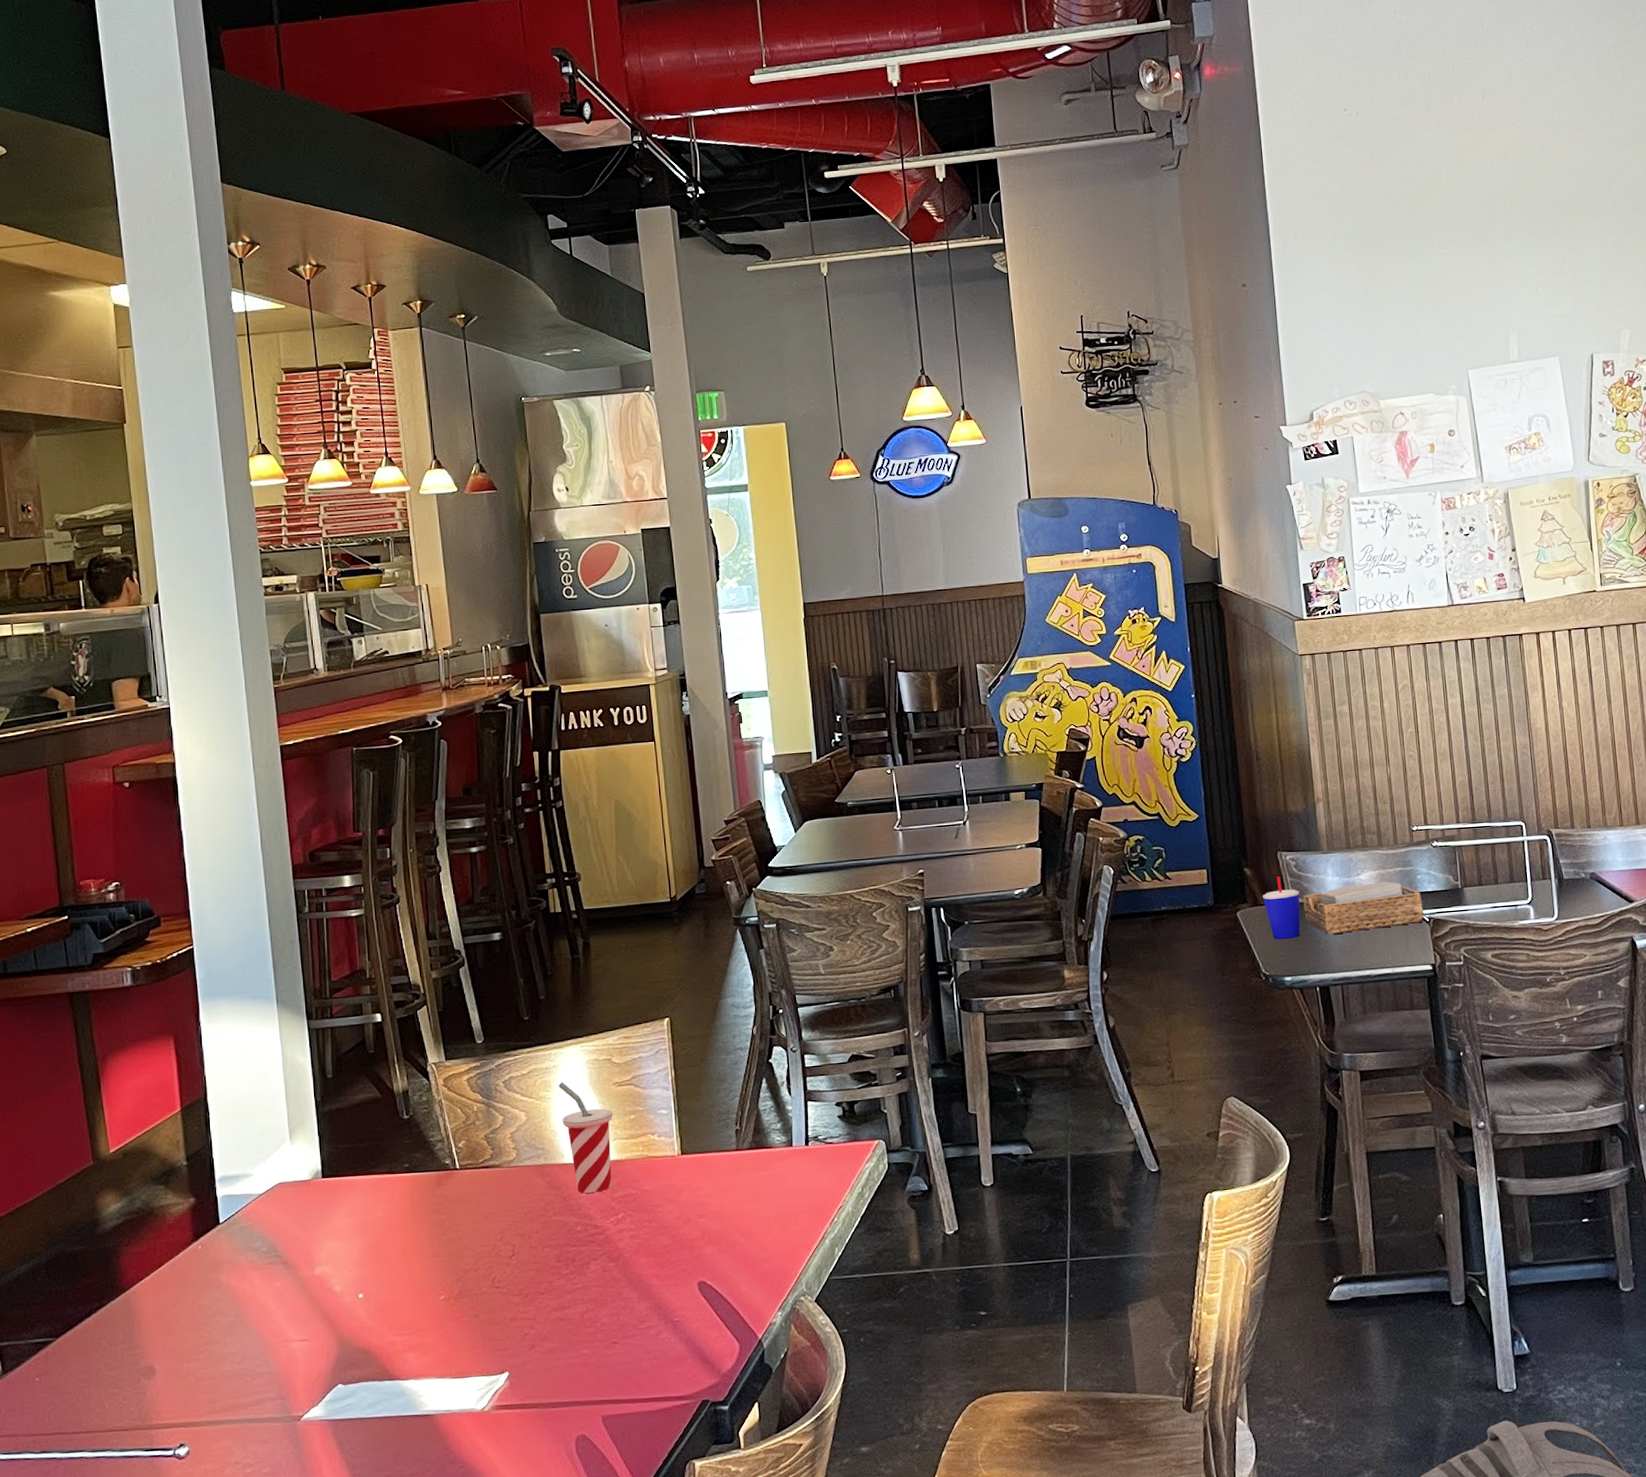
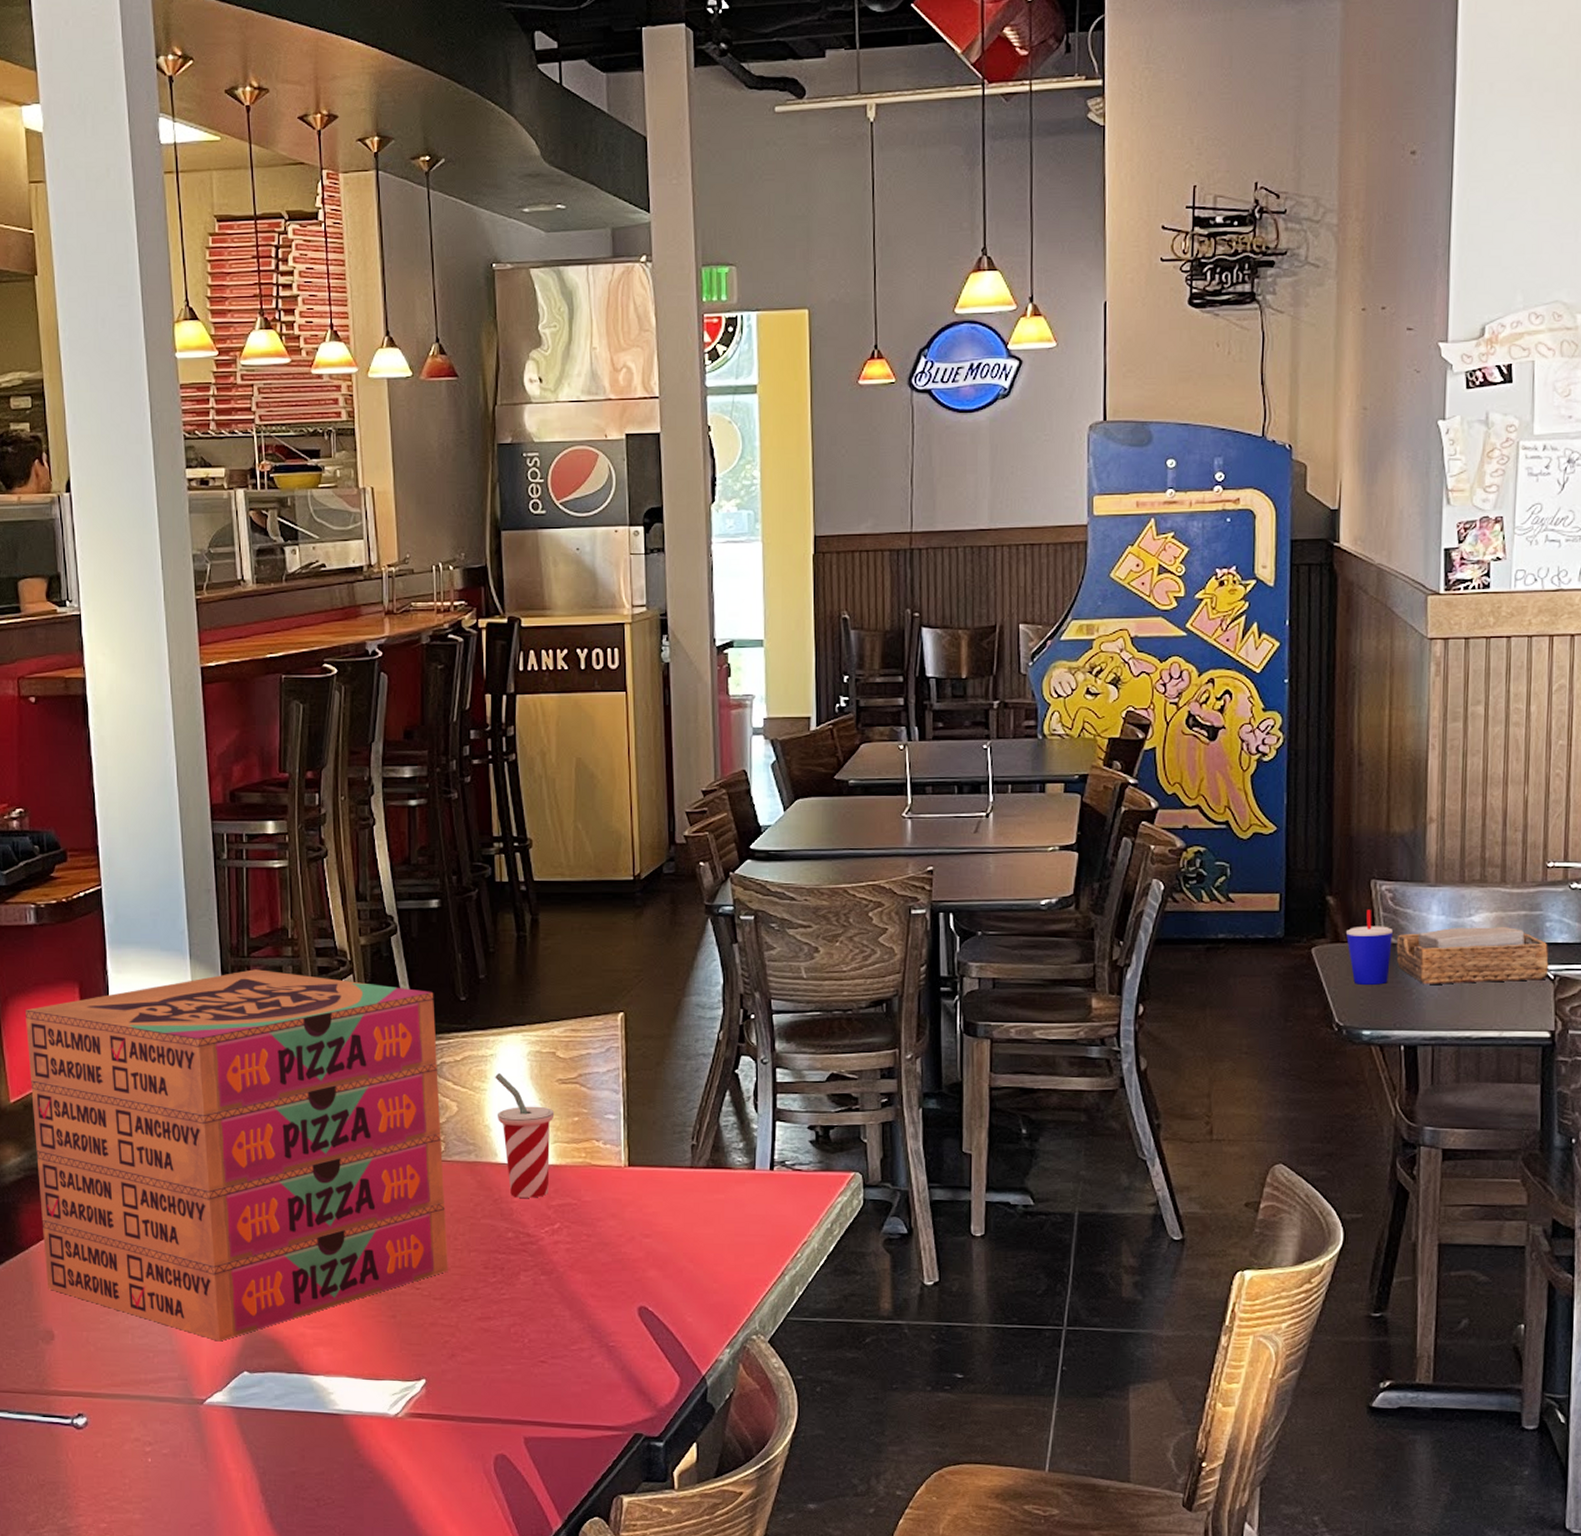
pizza box: none [122,1008,525,1358] -> present [24,969,448,1342]

